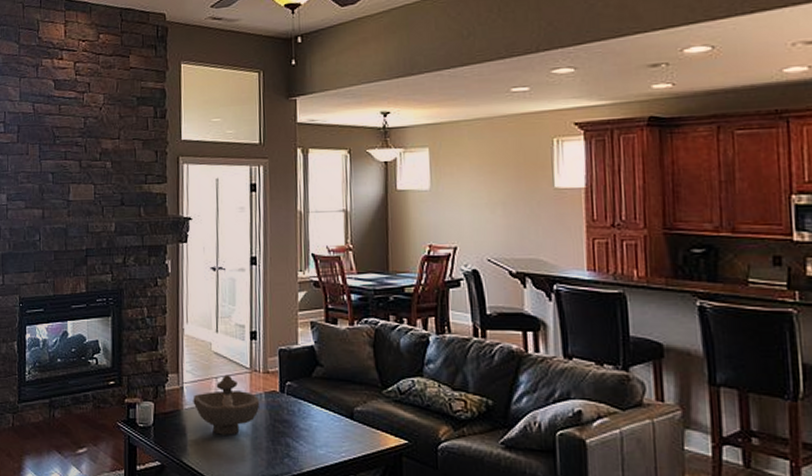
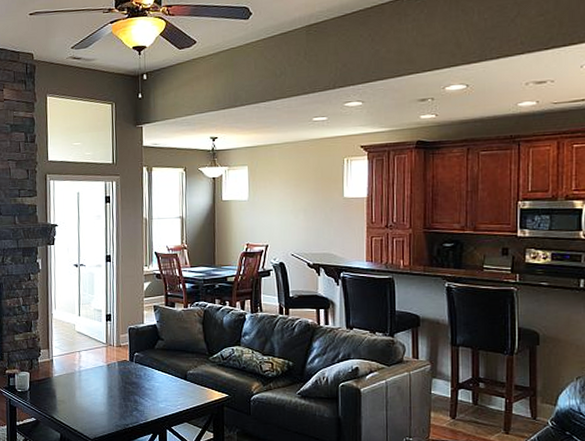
decorative bowl: present [193,374,259,435] -> none [60,349,113,396]

